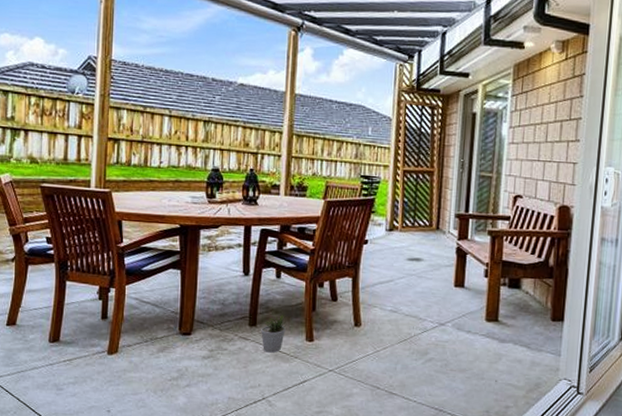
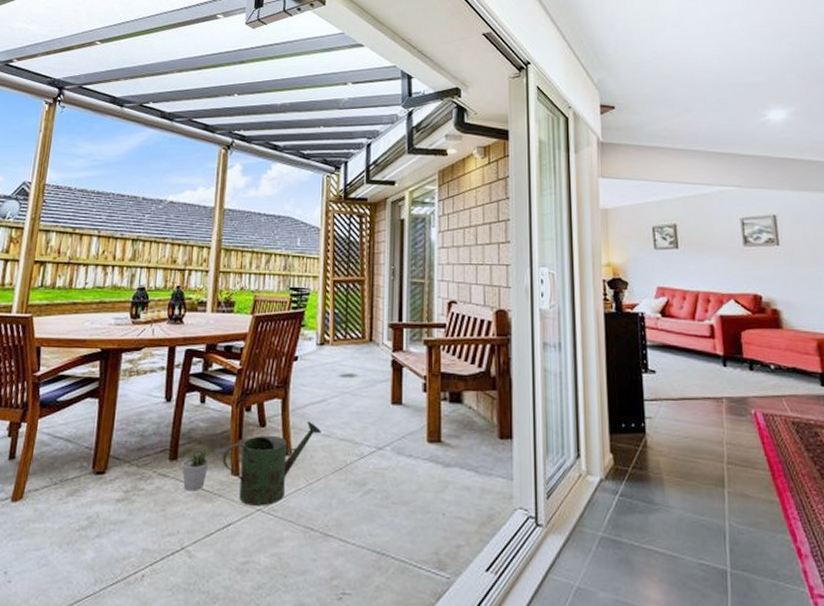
watering can: none [298,298,389,368] -> present [222,421,322,506]

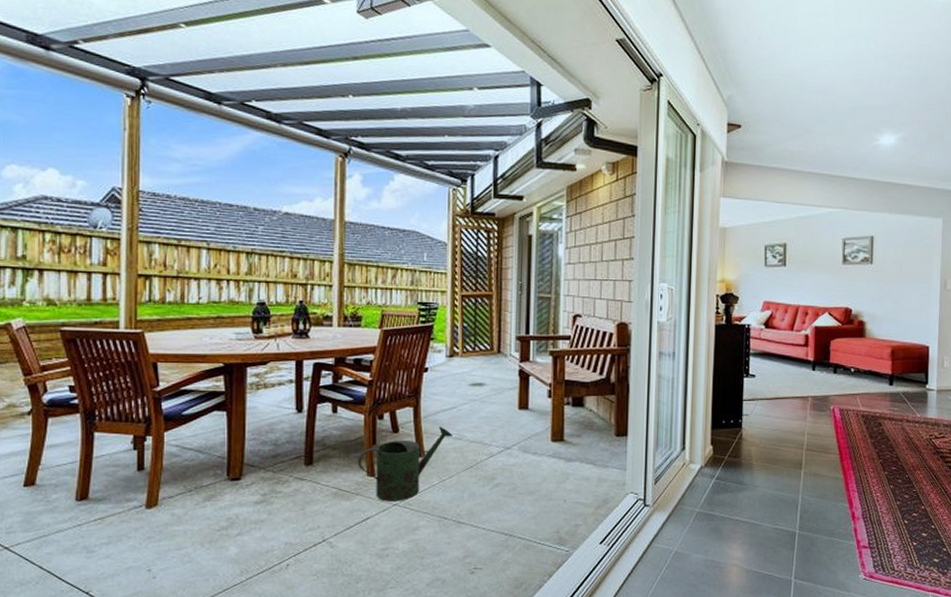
potted plant: present [182,444,211,491] -> none [318,450,346,492]

